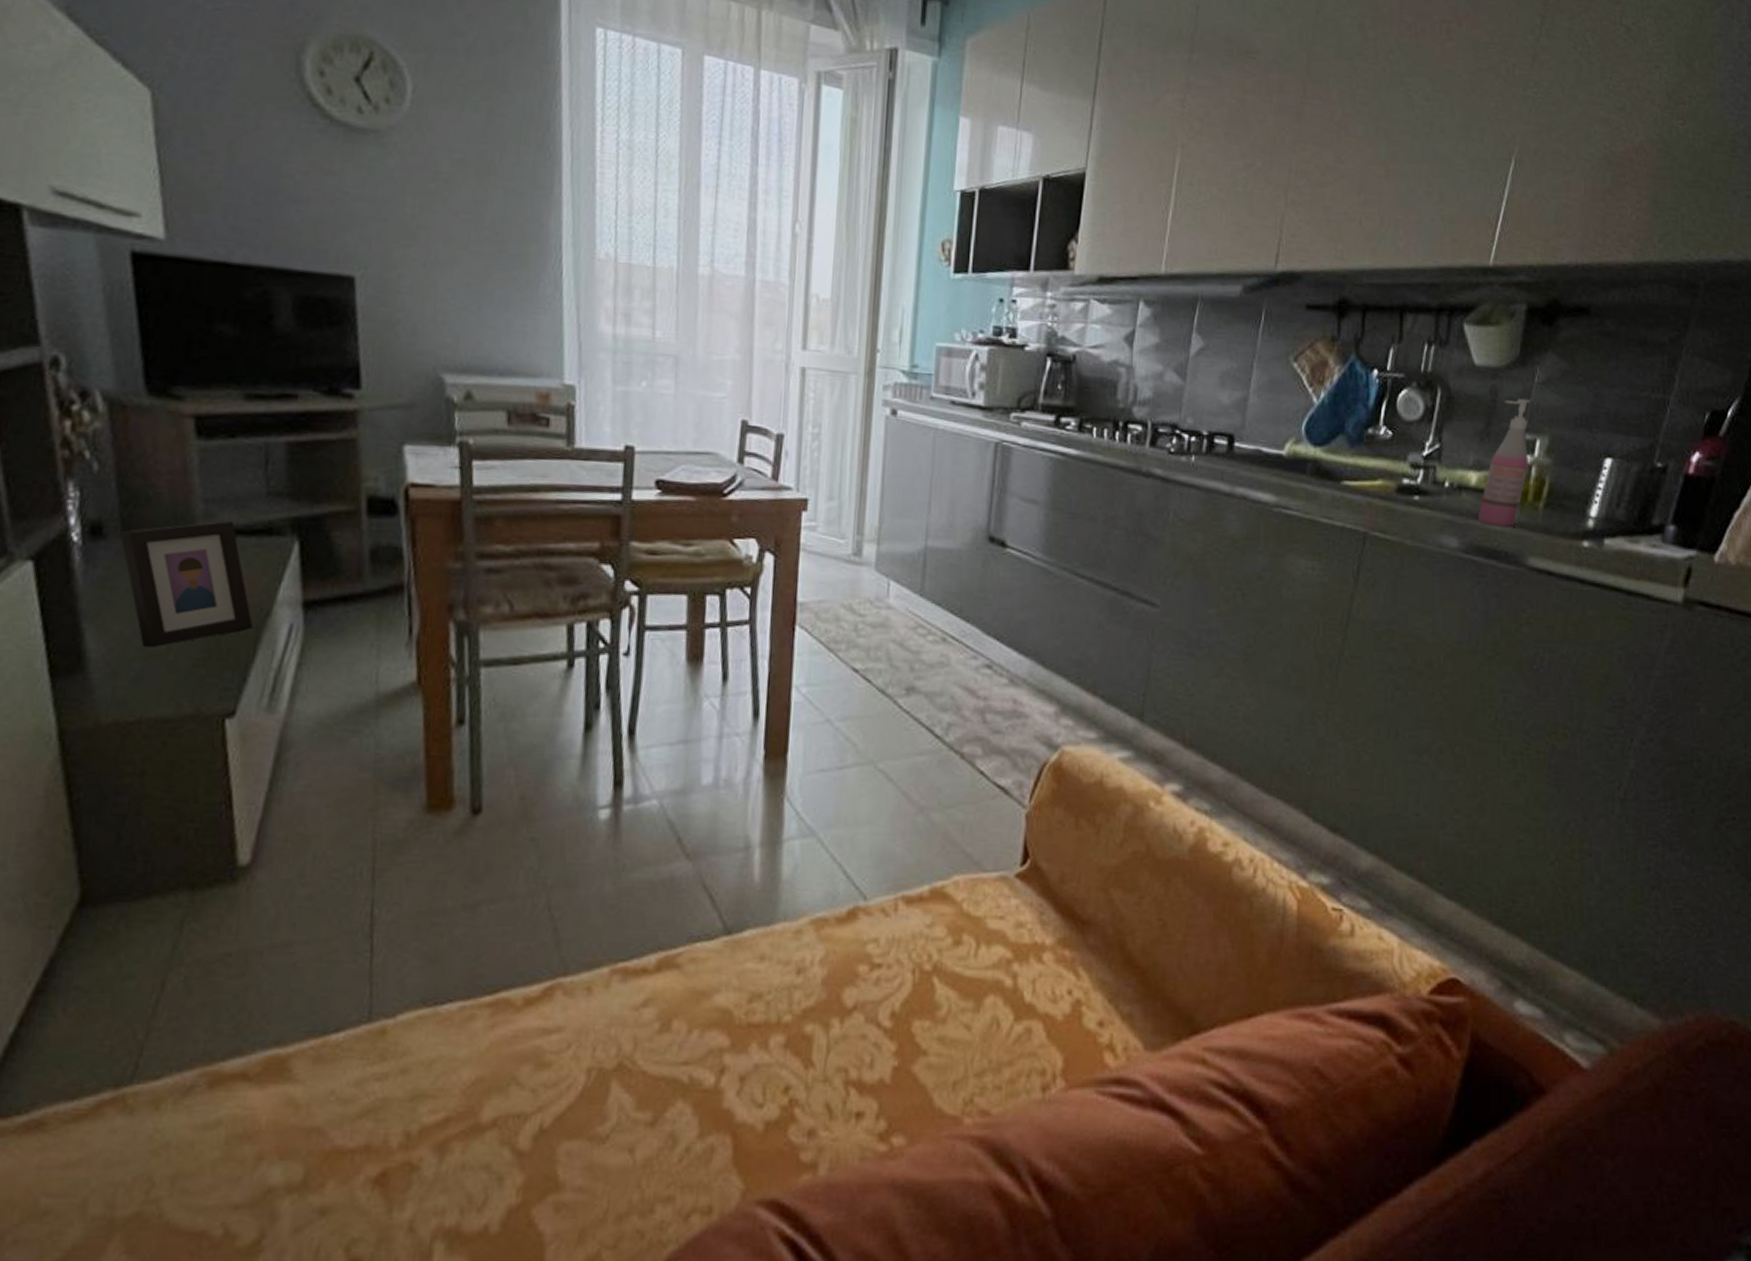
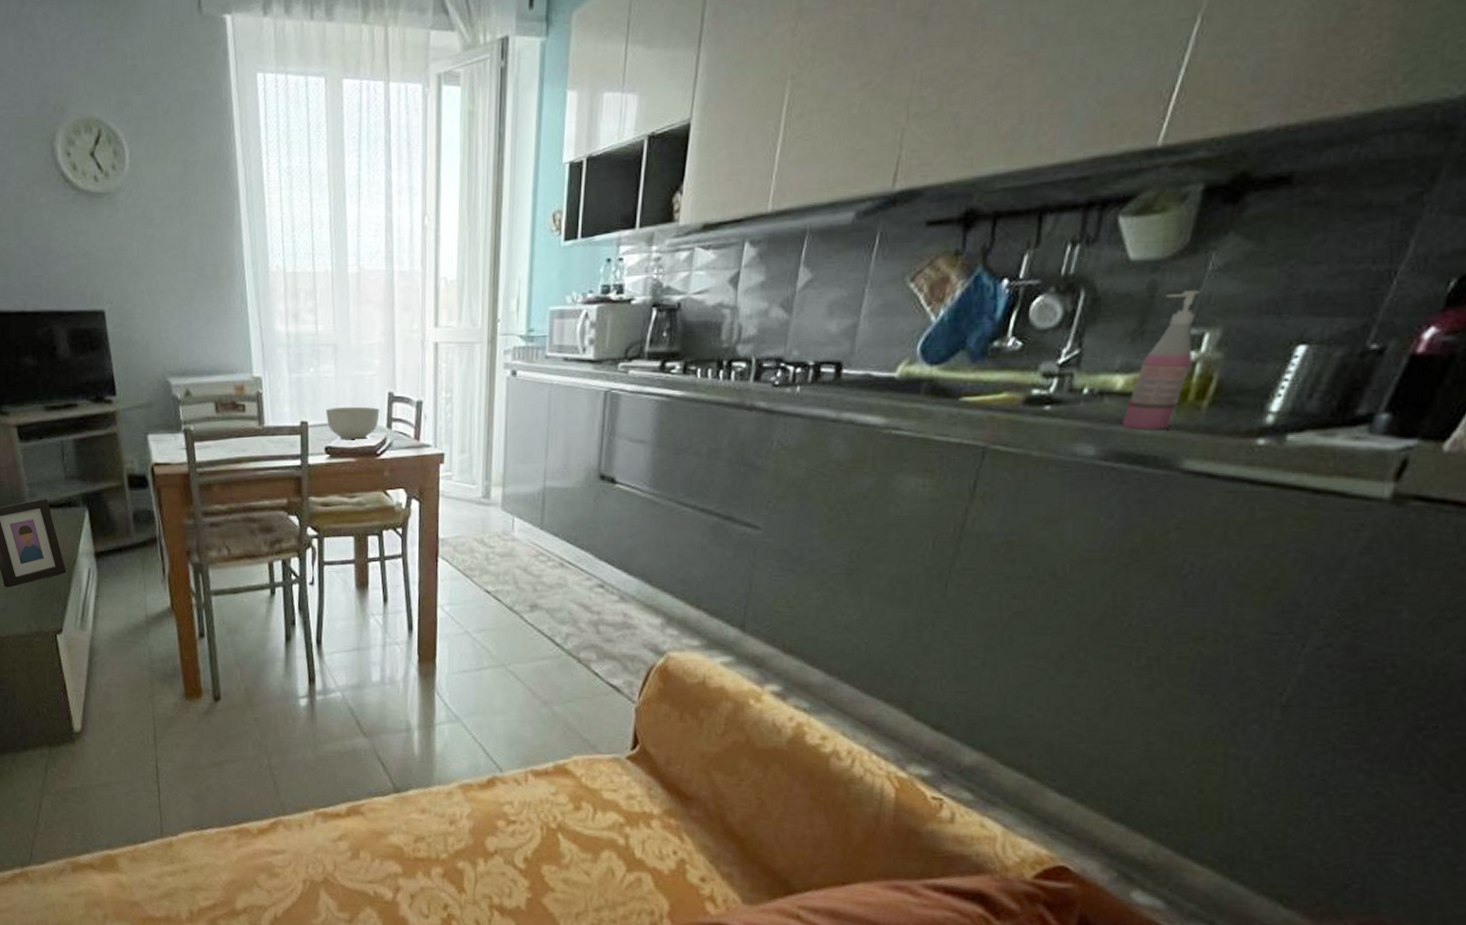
bowl: none [658,432,730,475] -> present [325,406,380,440]

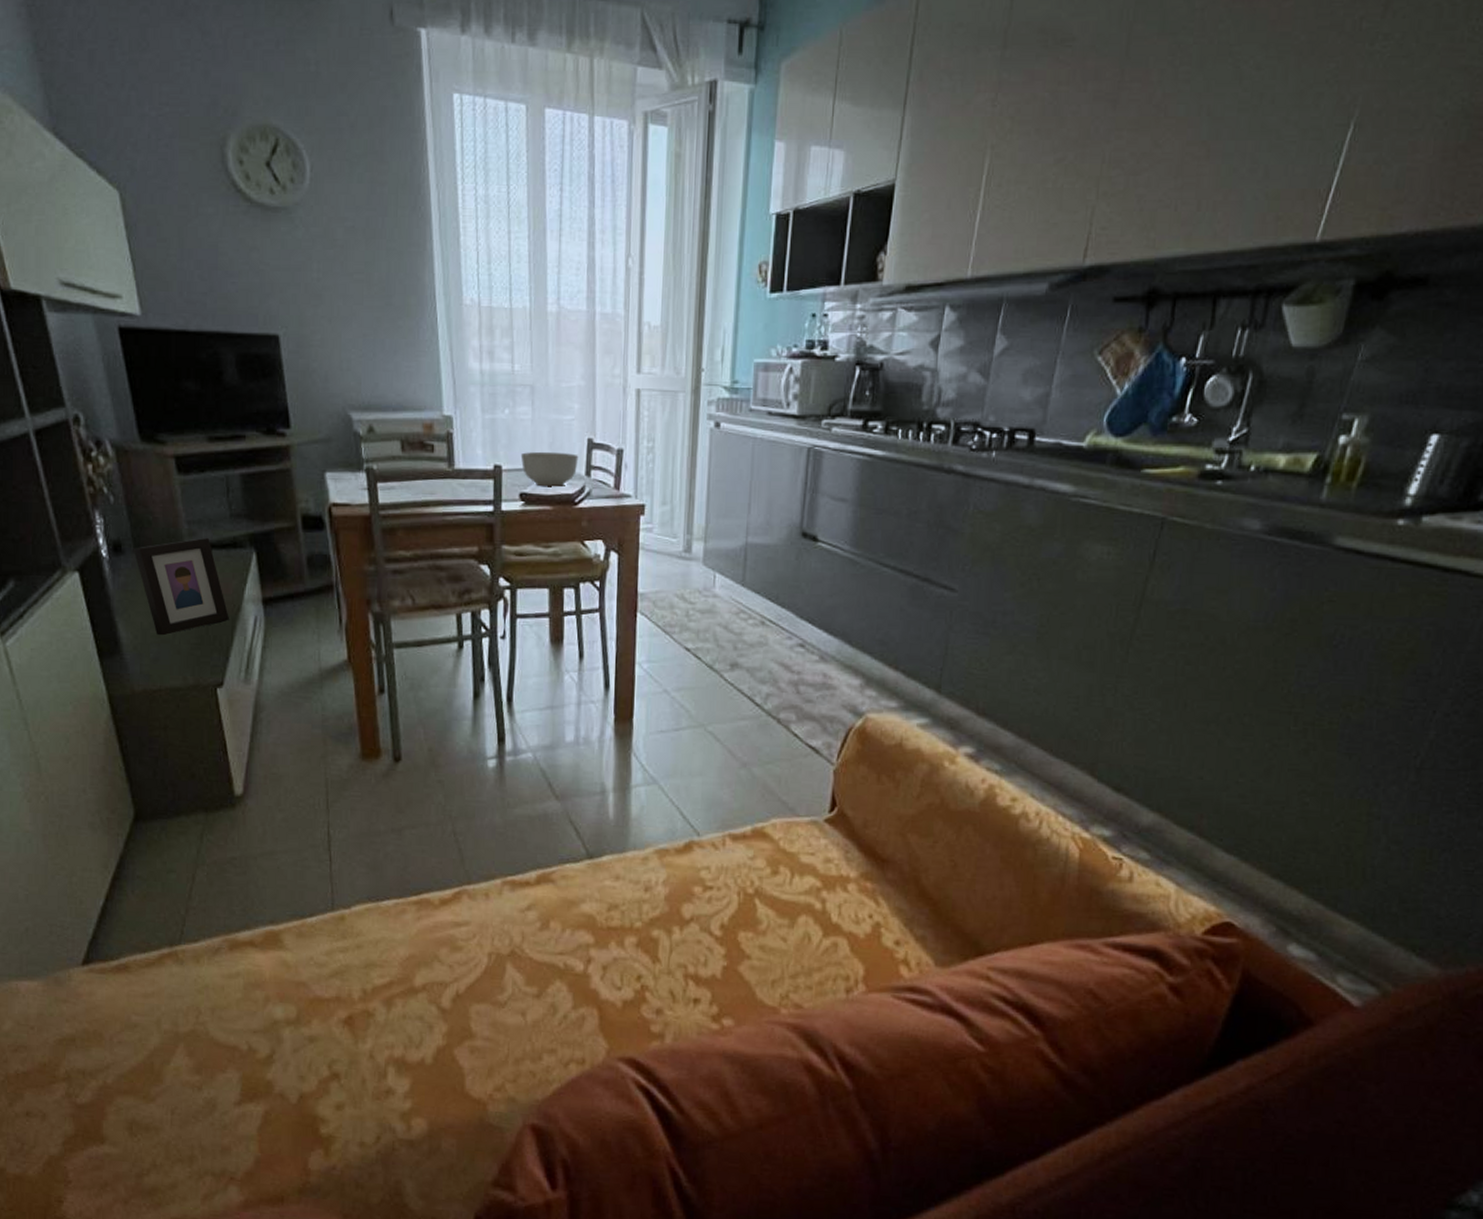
soap dispenser: present [1121,290,1201,431] -> none [1283,378,1351,509]

